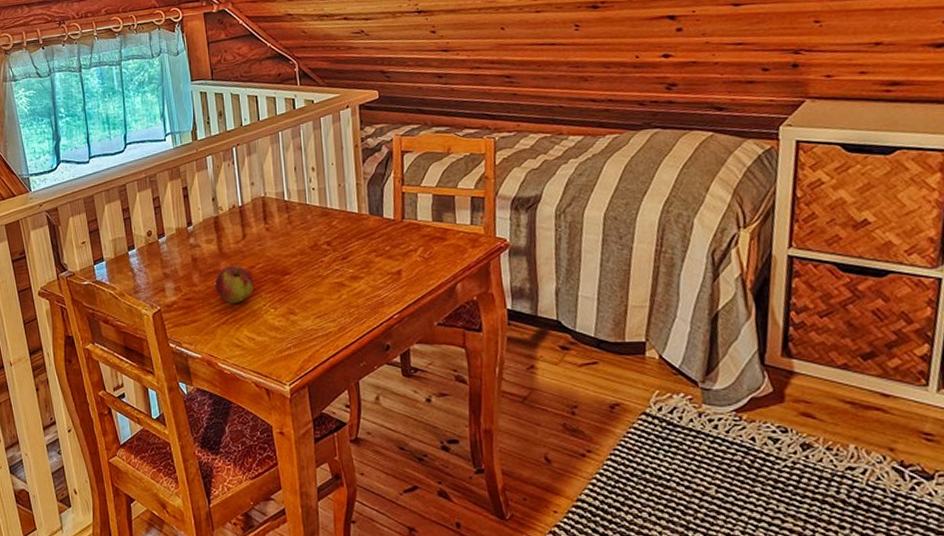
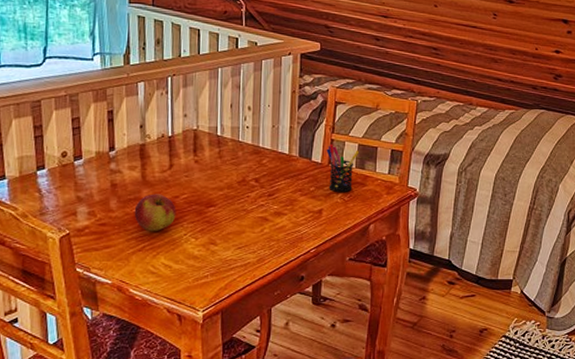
pen holder: none [398,197,435,251] -> present [326,144,360,193]

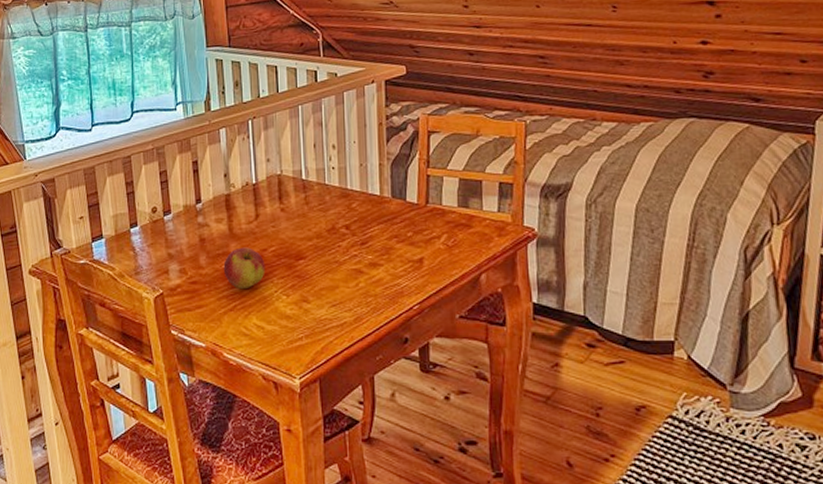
pen holder: present [326,144,360,193] -> none [422,180,461,238]

